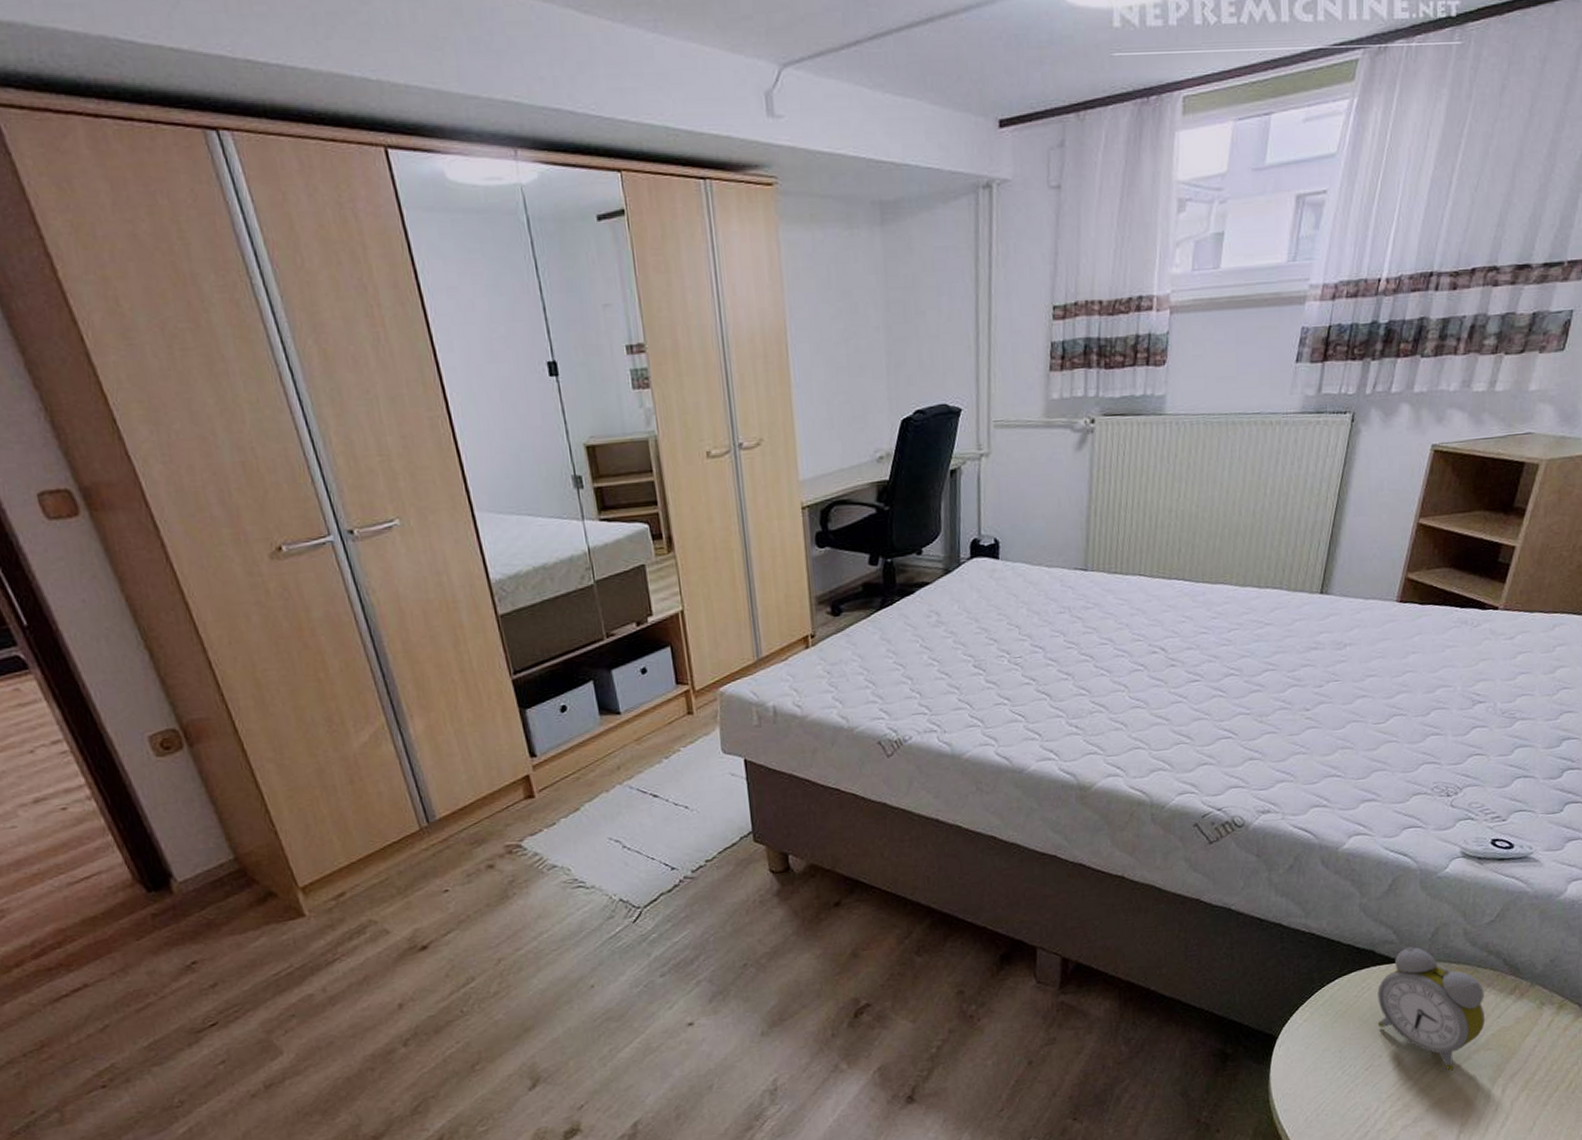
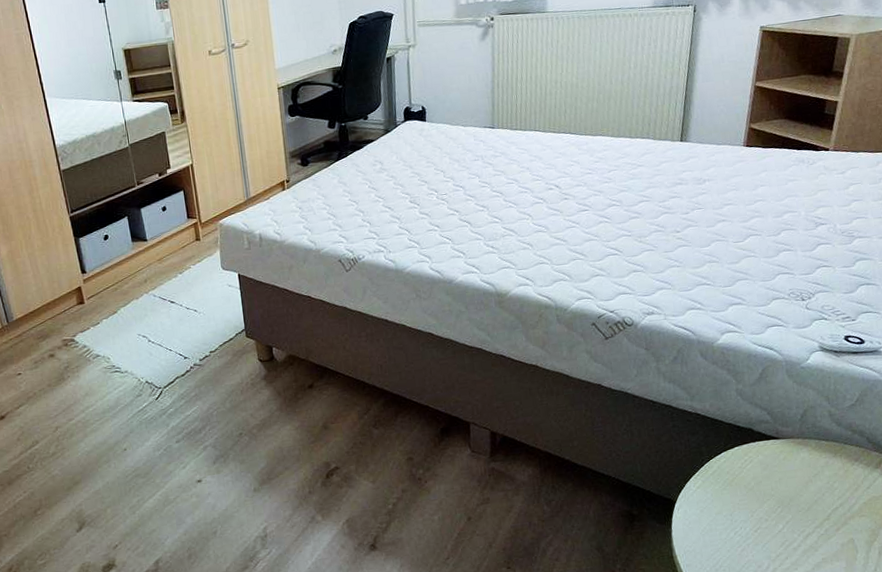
alarm clock: present [1377,946,1486,1071] -> none [758,425,857,534]

